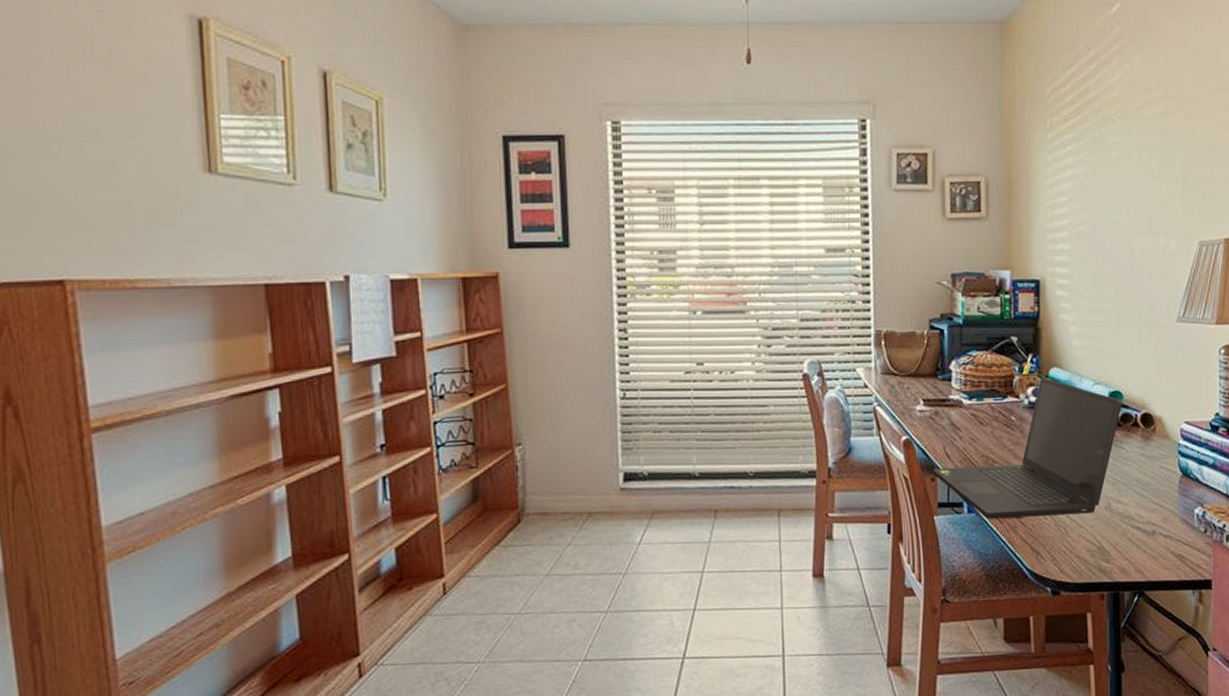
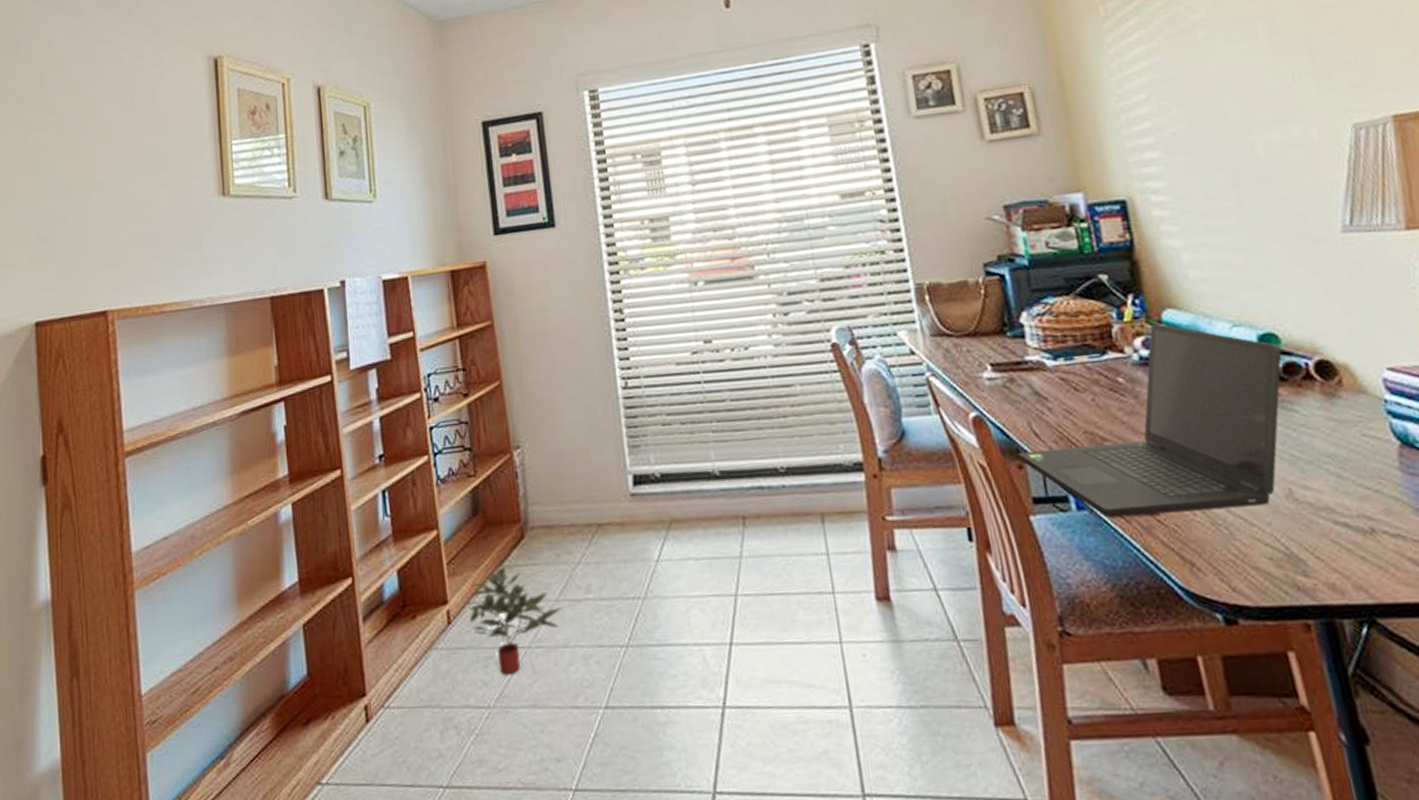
potted plant: none [465,546,552,637] -> present [469,566,563,676]

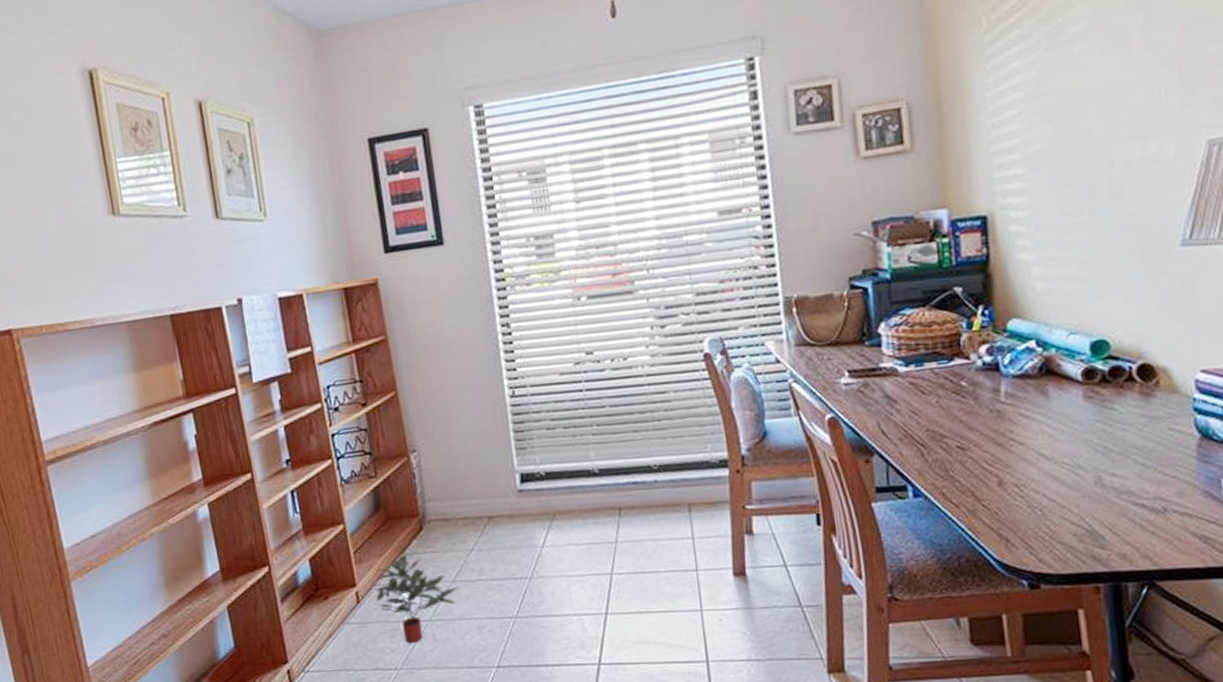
laptop: present [1018,323,1282,518] -> none [866,332,1111,504]

